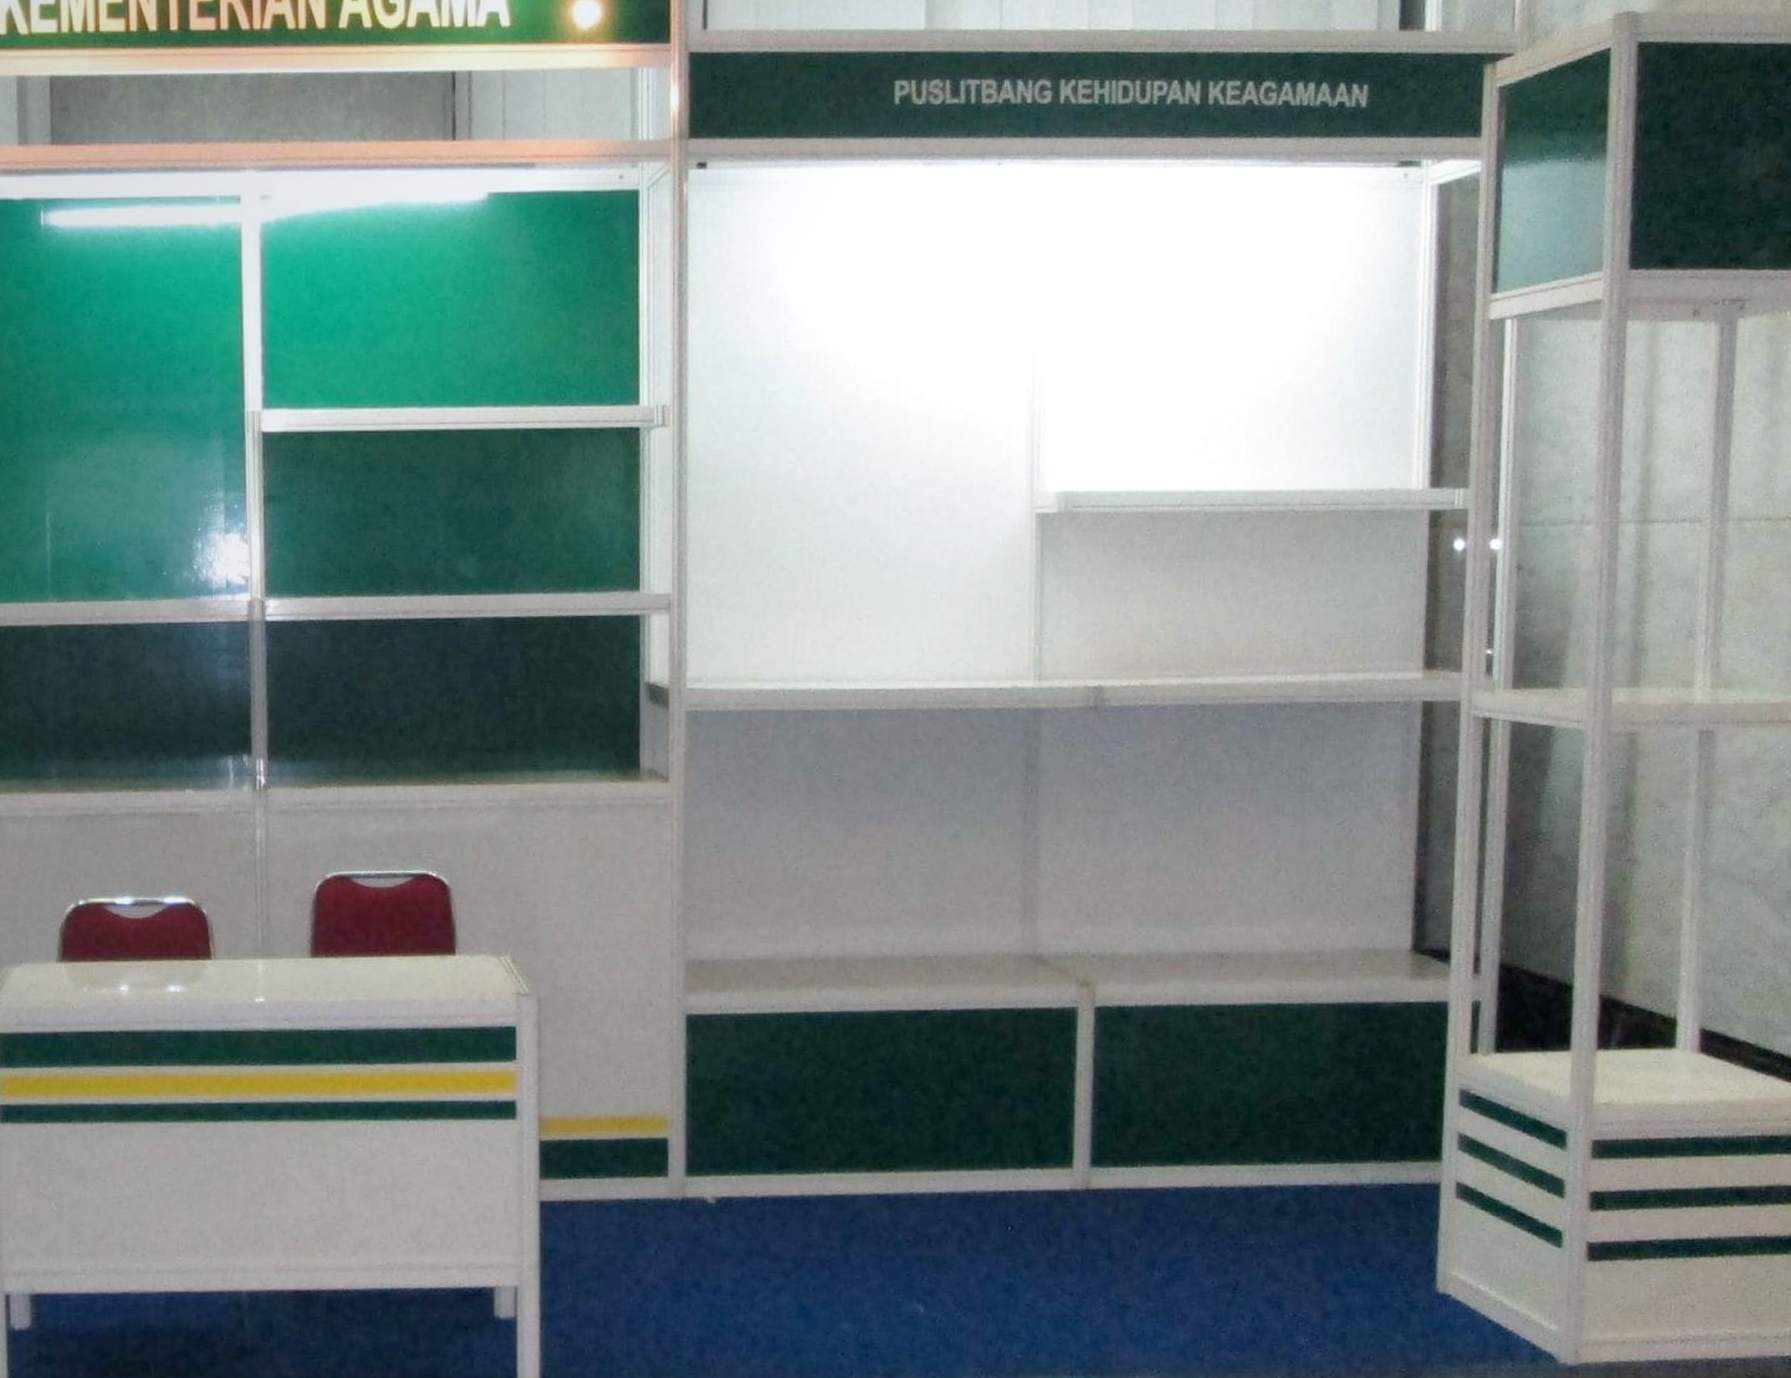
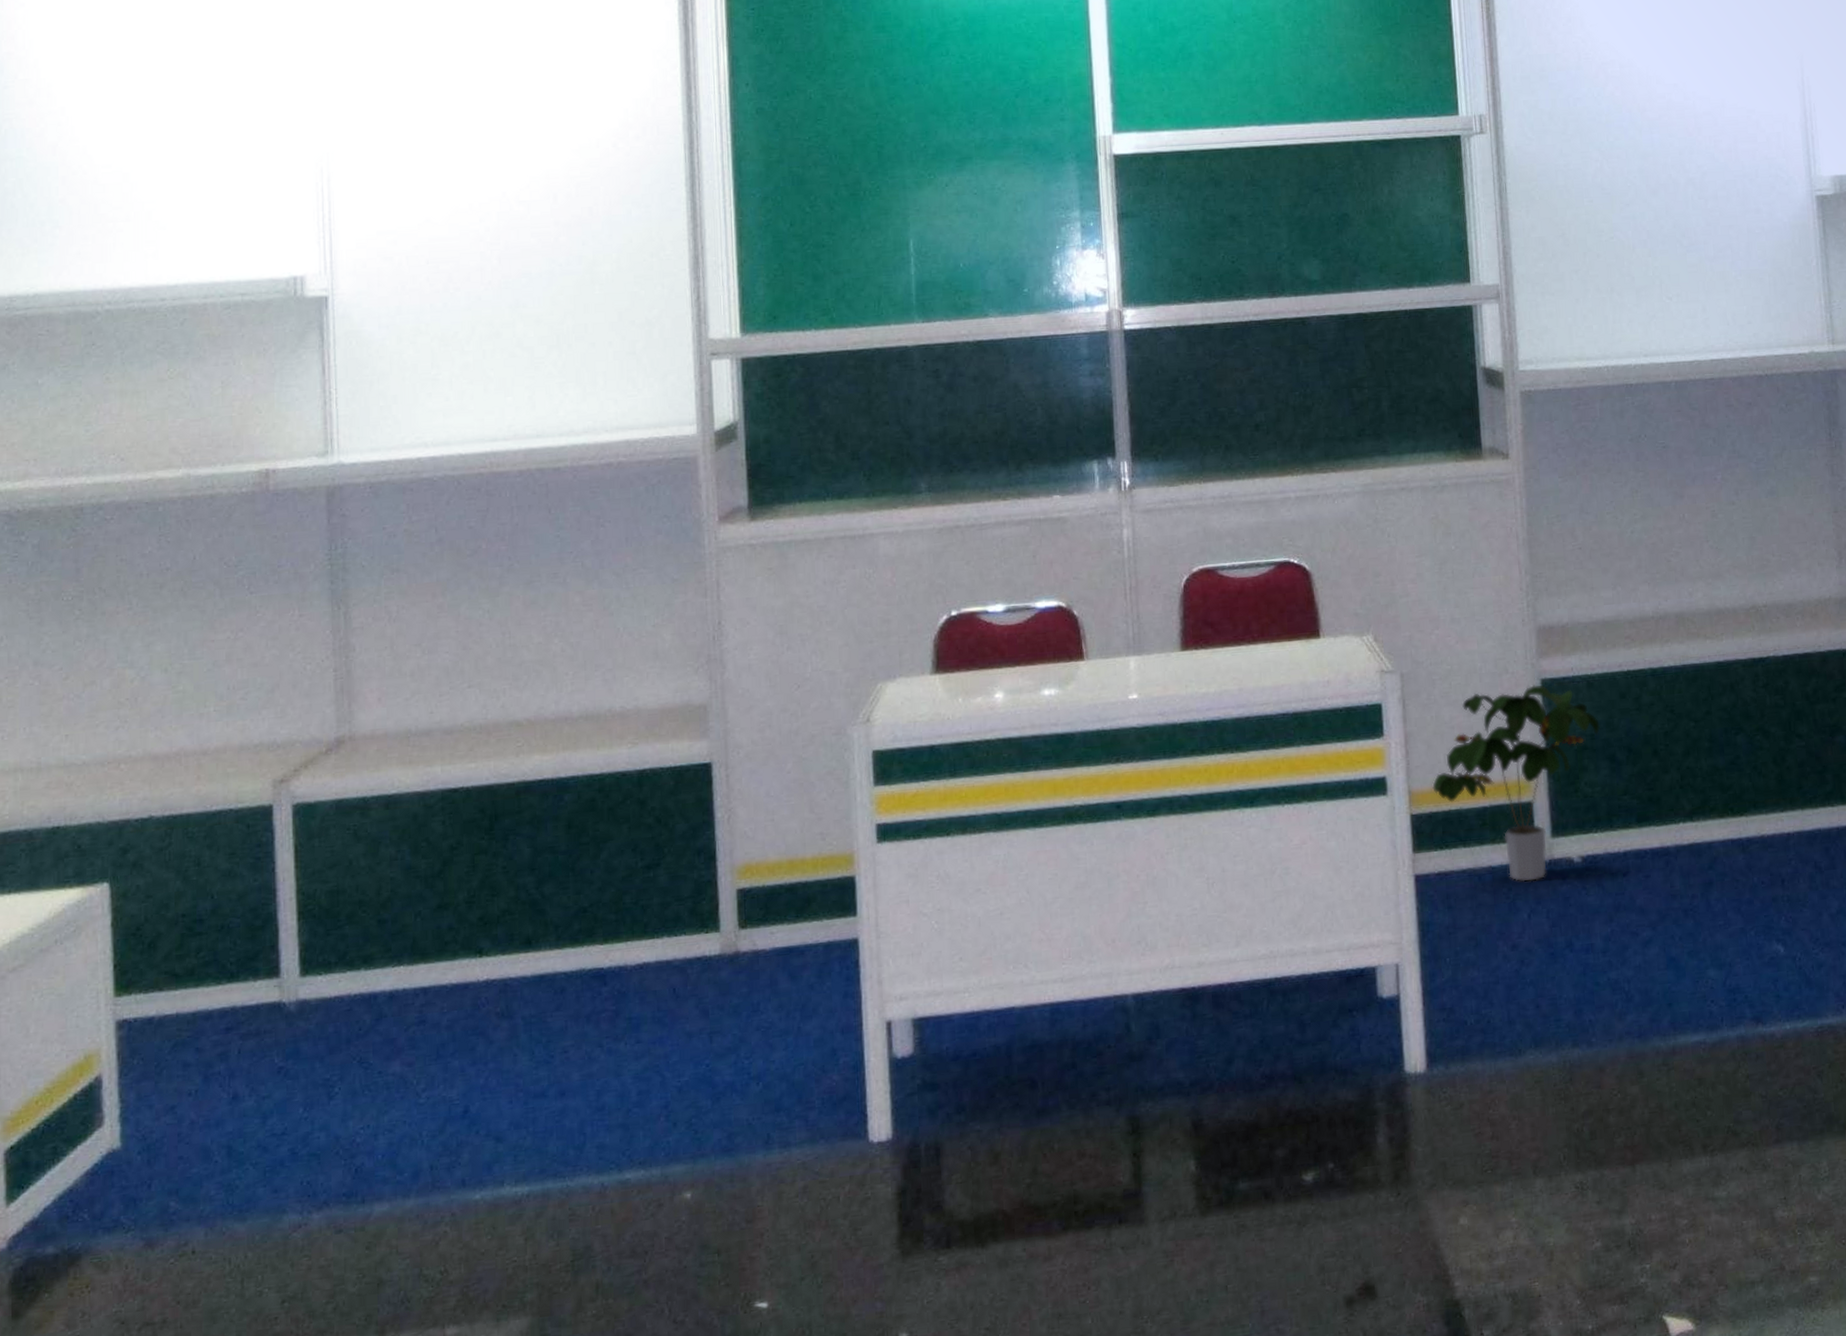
potted plant: none [564,1020,747,1218] -> present [1432,685,1601,882]

